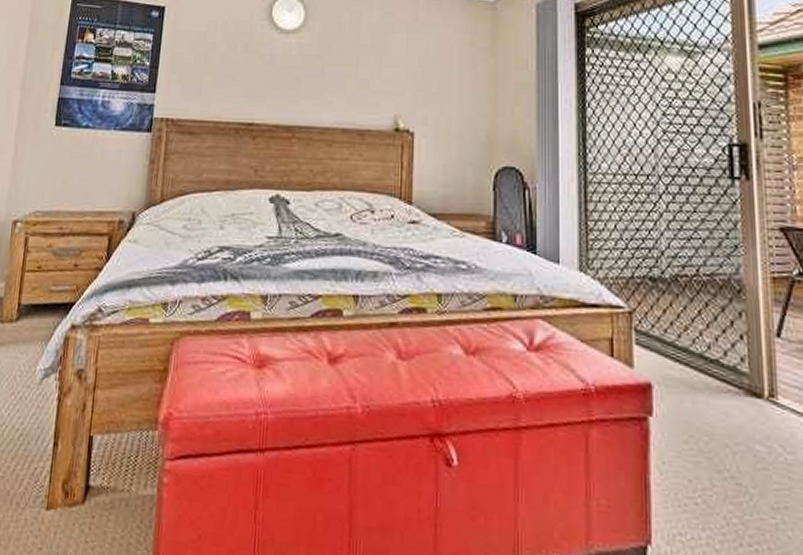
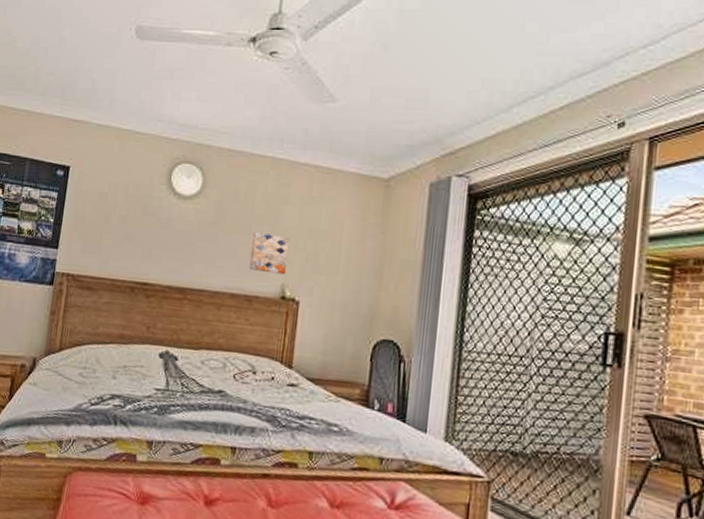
wall art: none [359,63,400,105] -> present [249,232,290,275]

